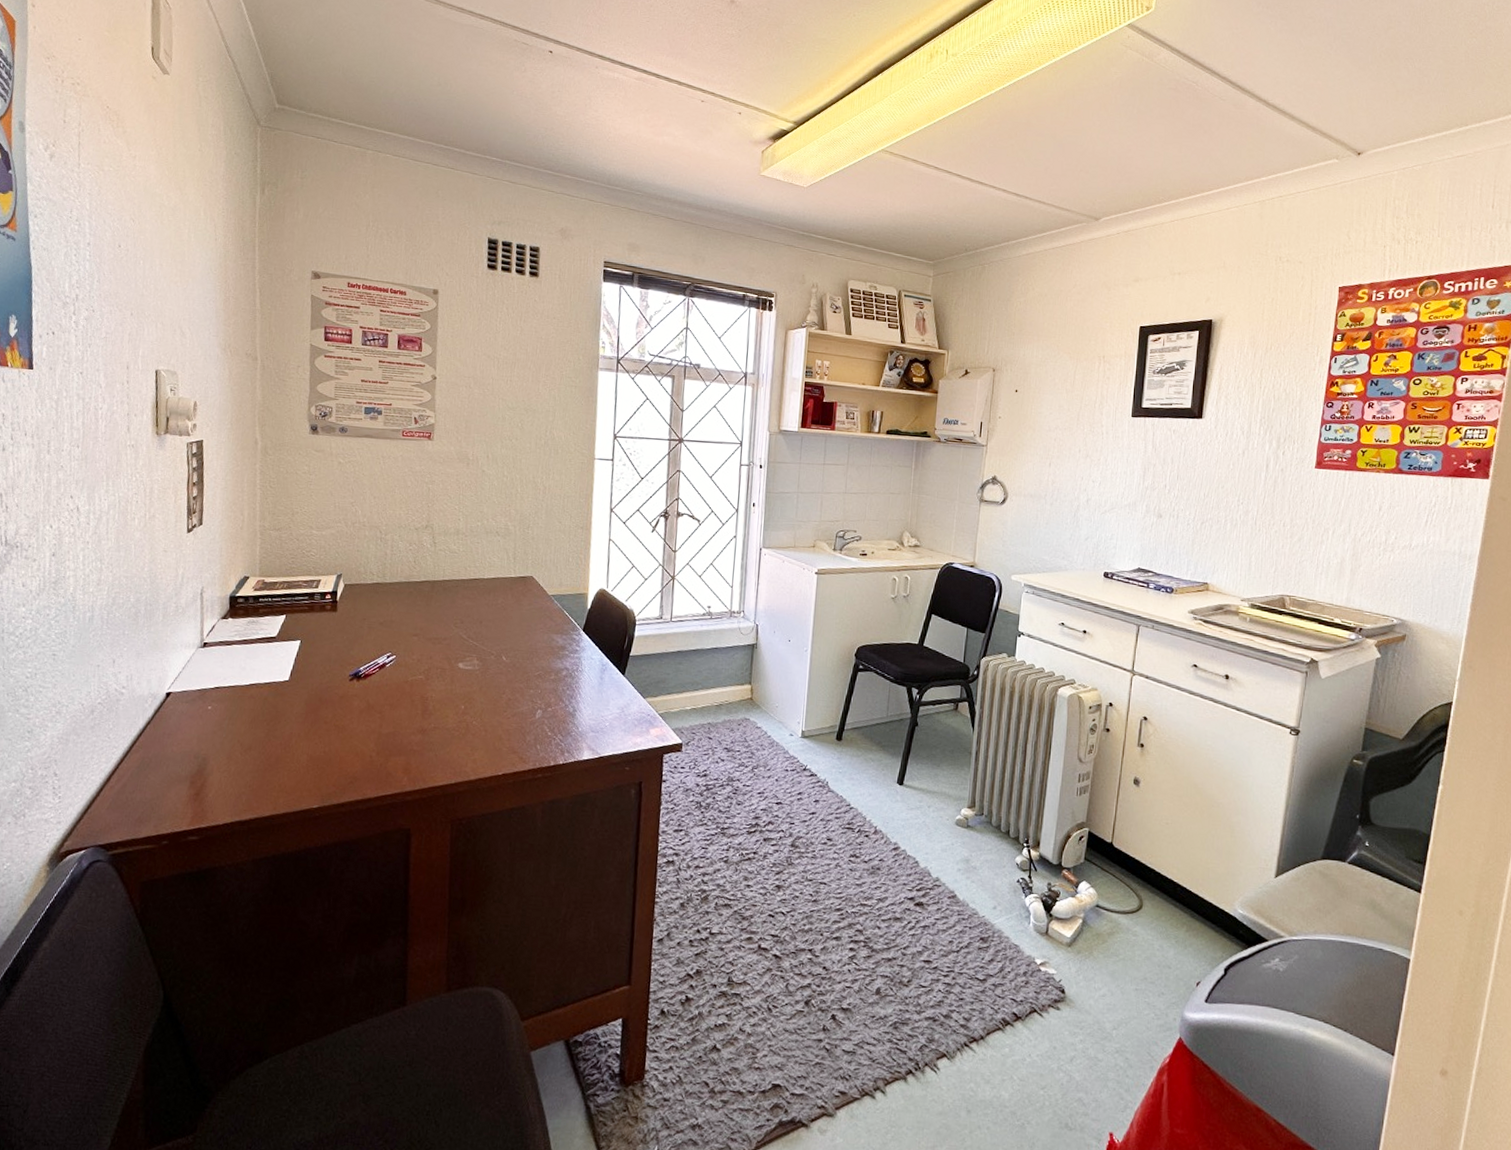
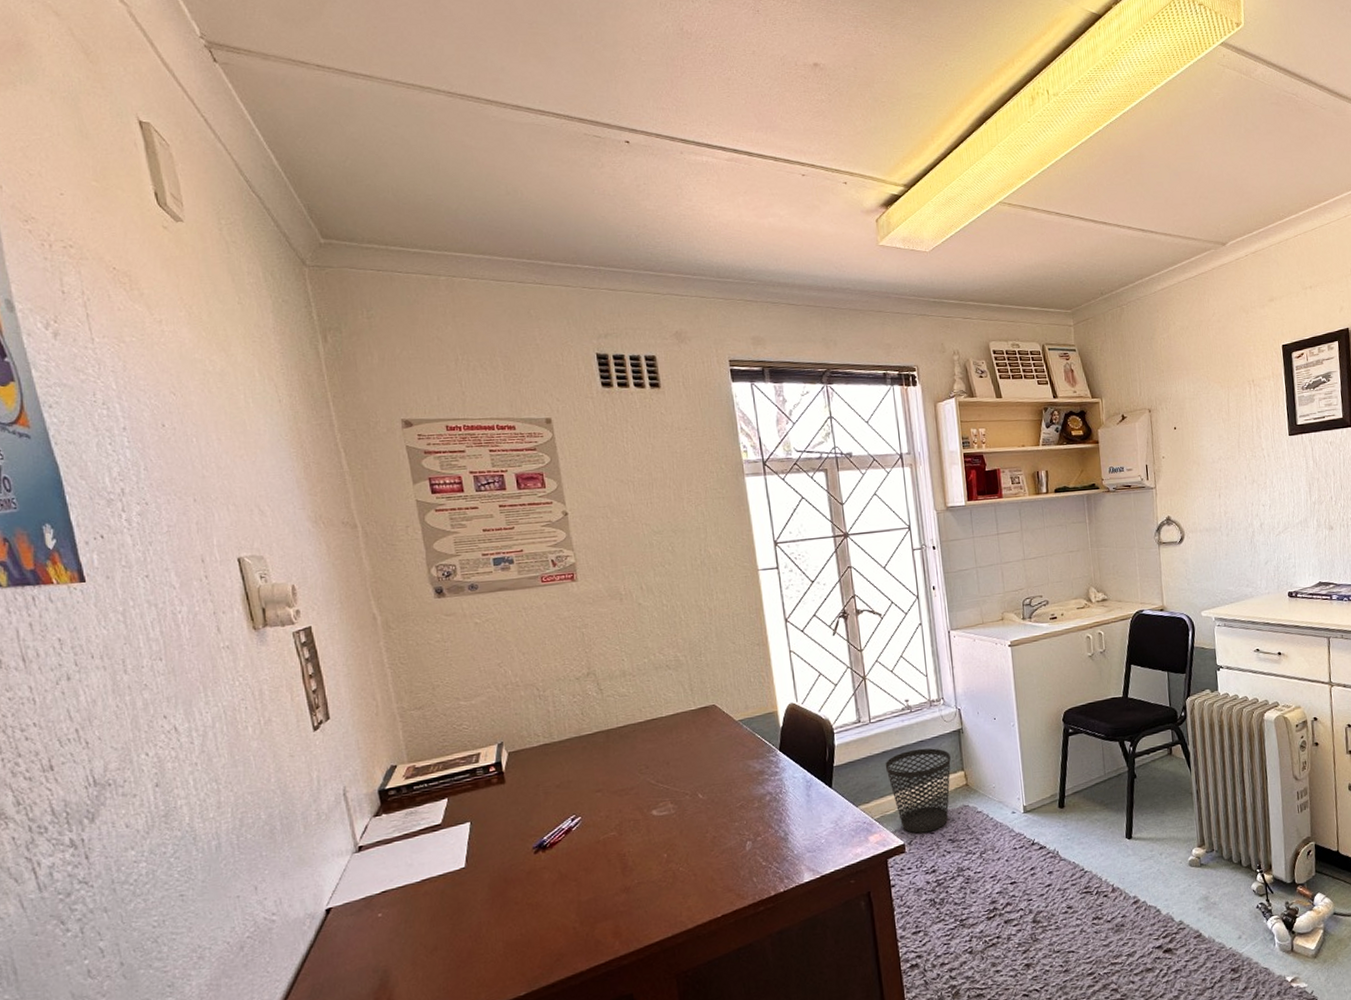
wastebasket: none [677,654,741,737] -> present [885,748,951,834]

